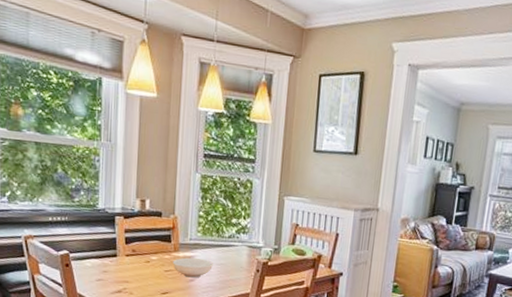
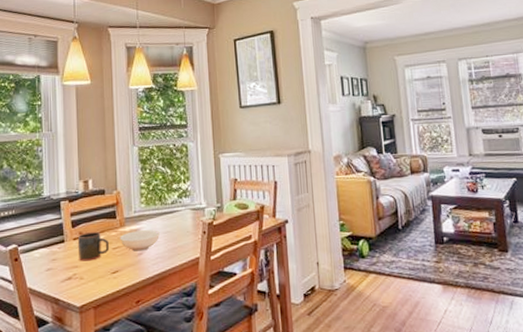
mug: none [129,251,161,279] -> present [77,232,109,261]

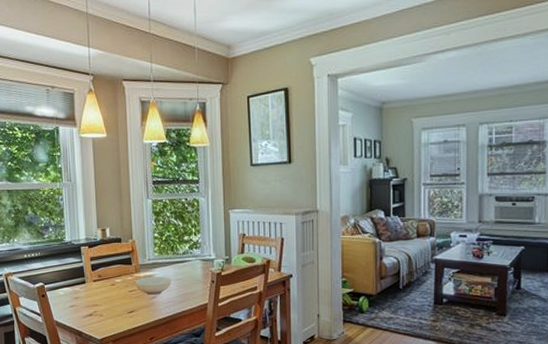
mug: present [77,232,109,261] -> none [97,276,125,301]

